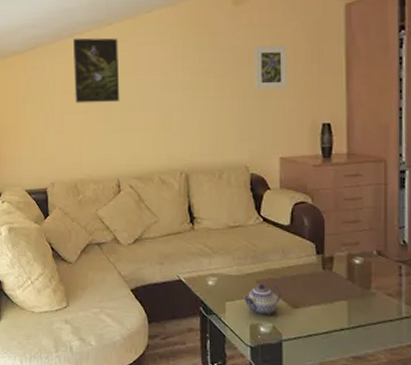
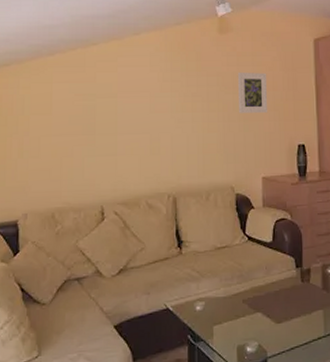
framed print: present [74,38,120,103] -> none [54,56,105,126]
teapot: present [244,284,282,316] -> none [231,302,267,336]

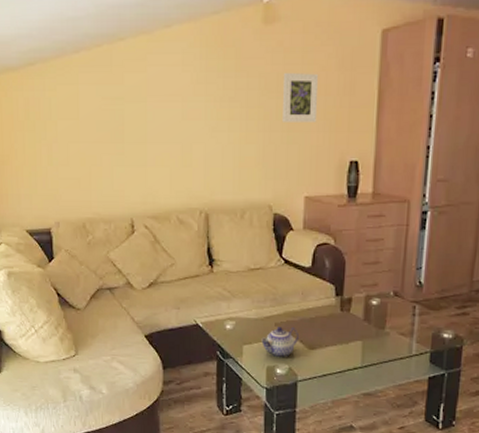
teapot: none [231,302,267,336] -> present [261,327,300,358]

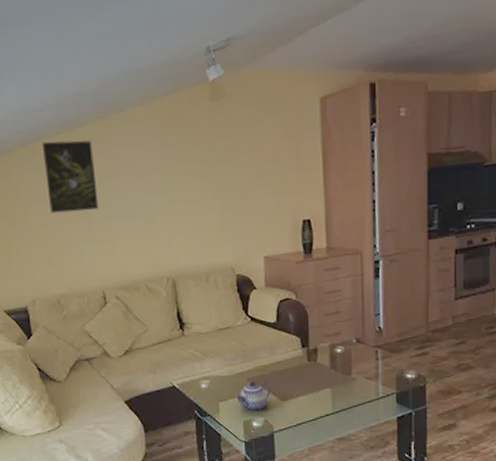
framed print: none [80,54,134,132] -> present [42,140,99,214]
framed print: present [282,73,319,122] -> none [233,142,269,189]

